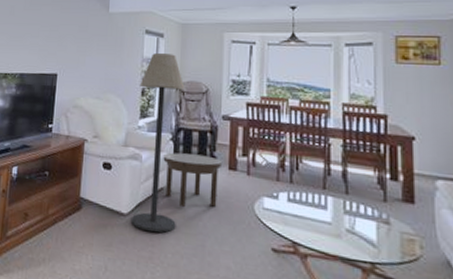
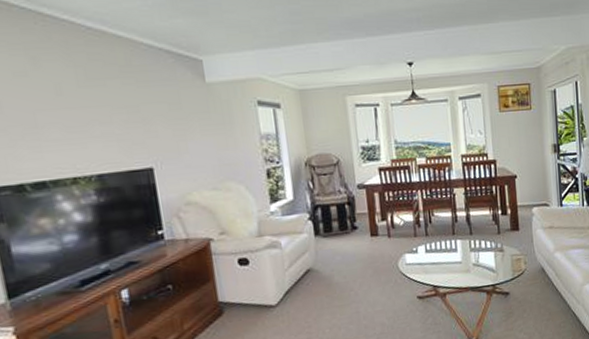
floor lamp: present [130,53,185,233] -> none [263,126,329,316]
side table: present [163,152,223,207] -> none [304,227,365,282]

